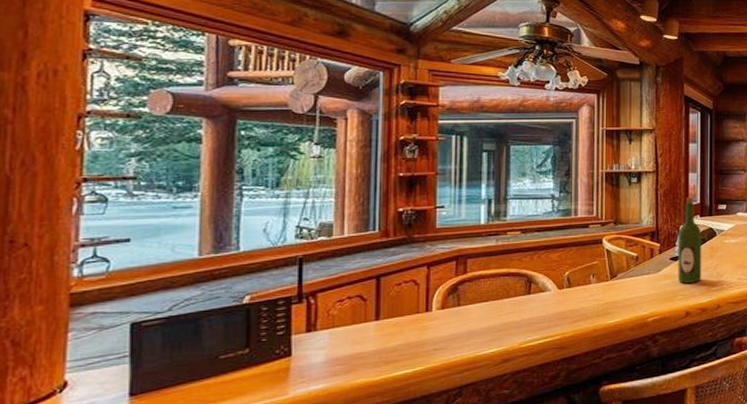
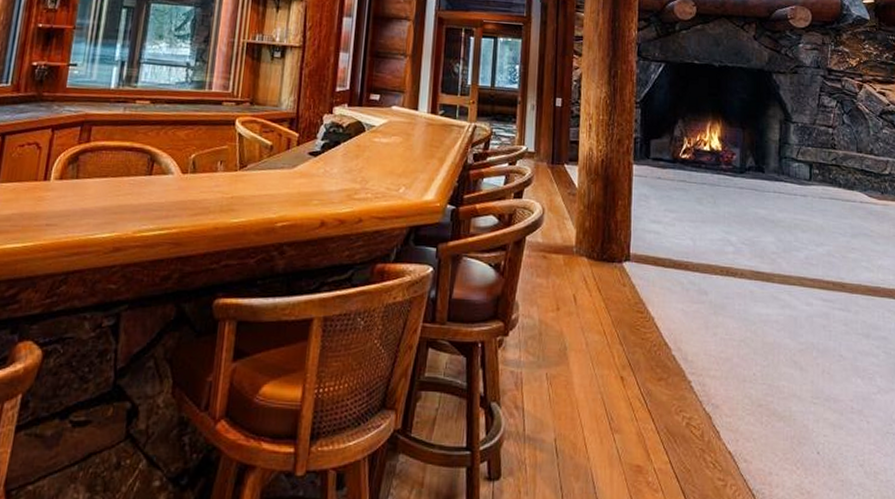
wine bottle: present [678,197,702,284] -> none [315,80,348,187]

